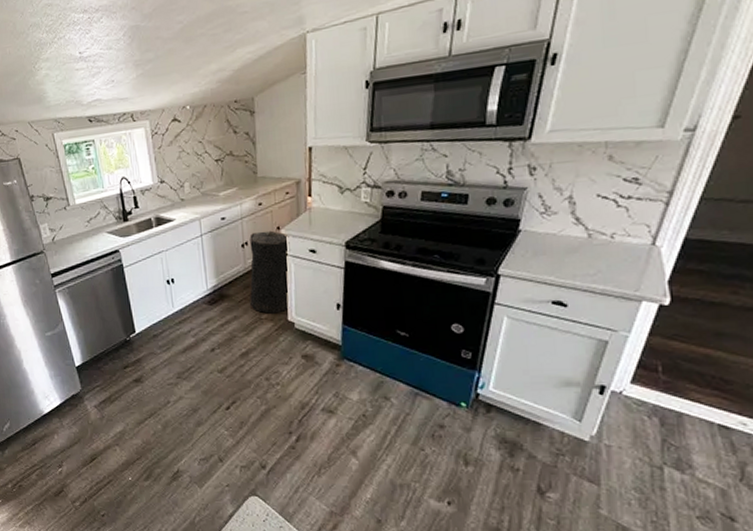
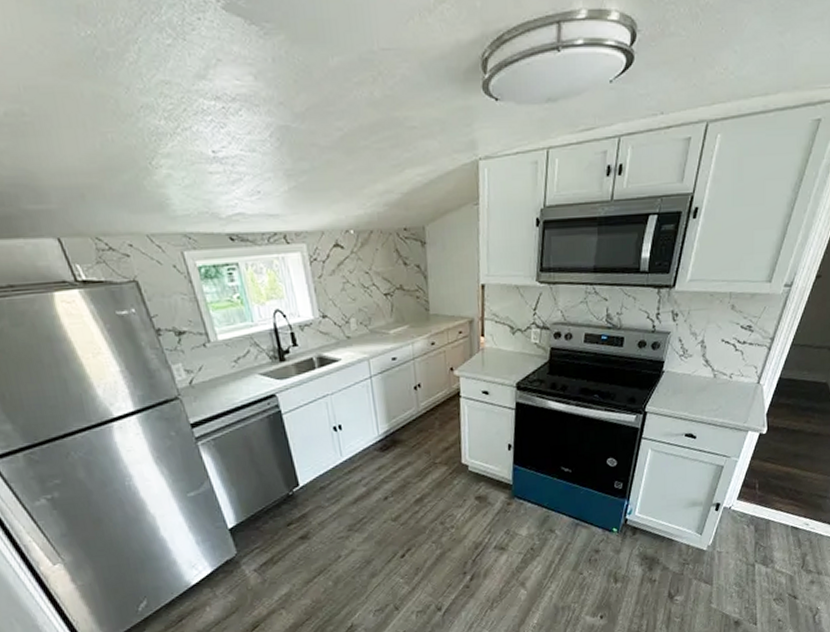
trash can: present [249,230,291,314] -> none [422,371,464,458]

